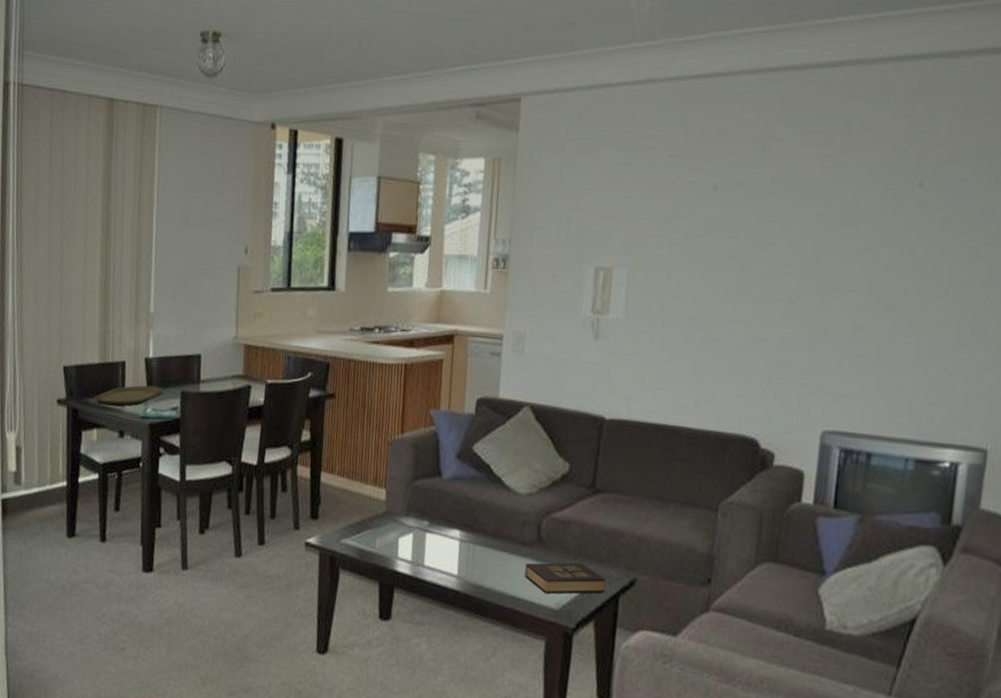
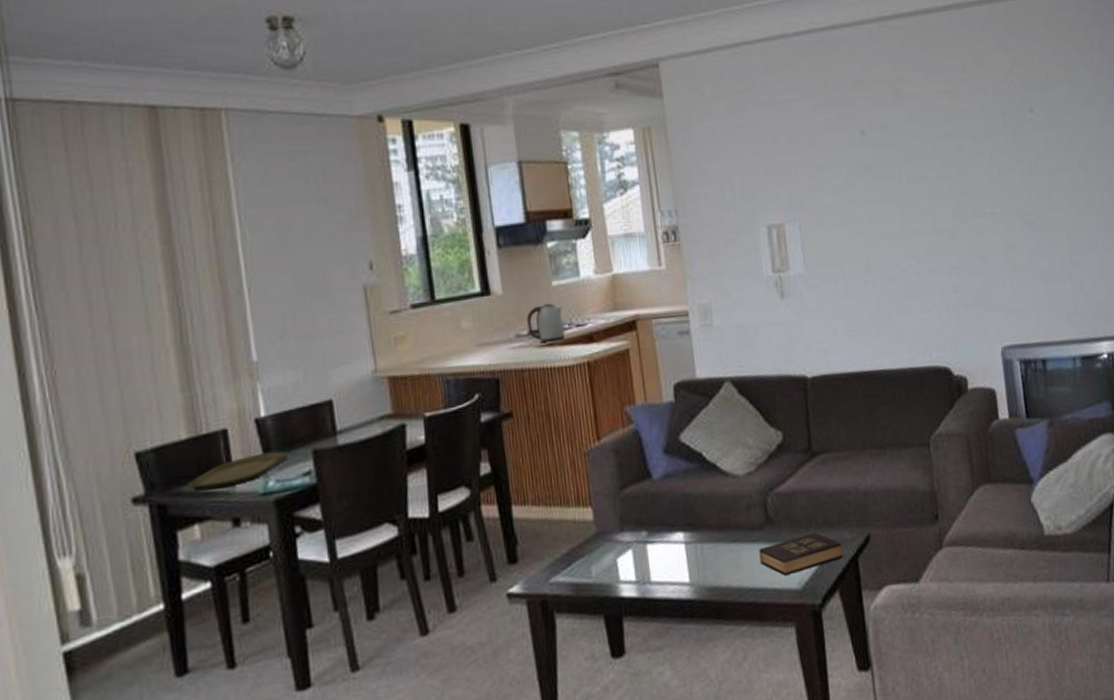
kettle: none [360,306,392,341] -> present [527,303,565,344]

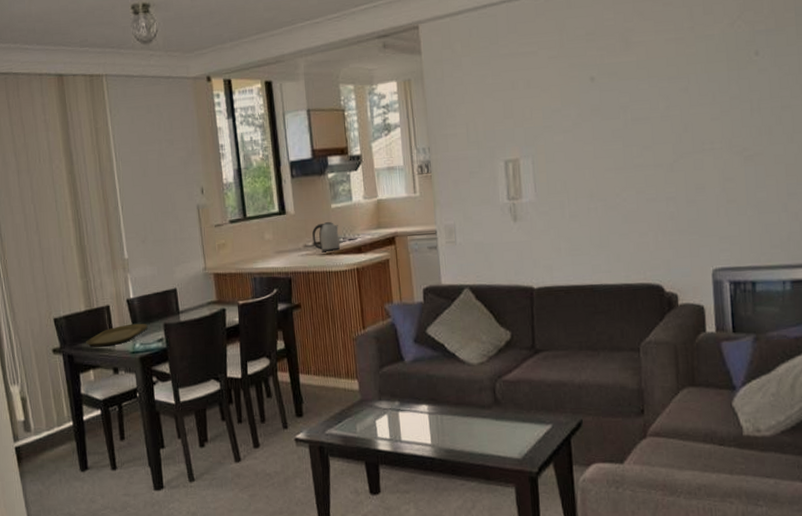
hardback book: present [759,532,843,576] -> none [488,415,558,447]

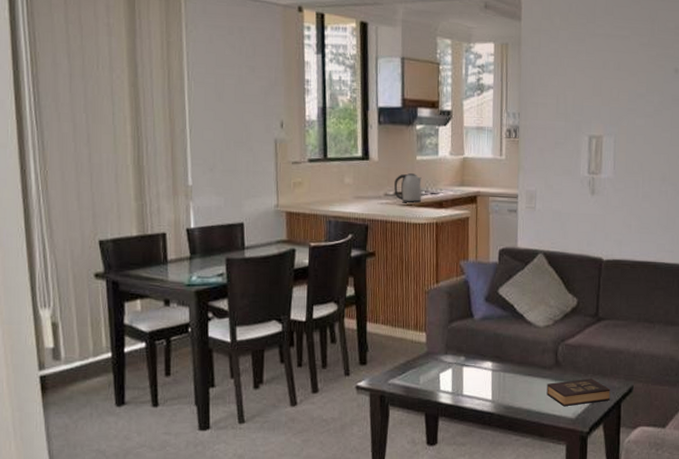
placemat: present [86,323,148,347] -> none [135,255,208,276]
hardback book: none [488,415,558,447] -> present [546,378,611,407]

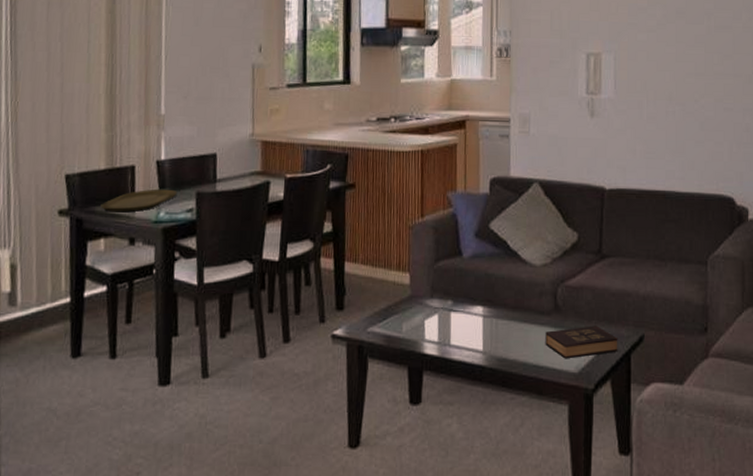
placemat: none [135,255,208,276] -> present [100,189,178,213]
kettle: present [394,172,422,204] -> none [377,96,406,130]

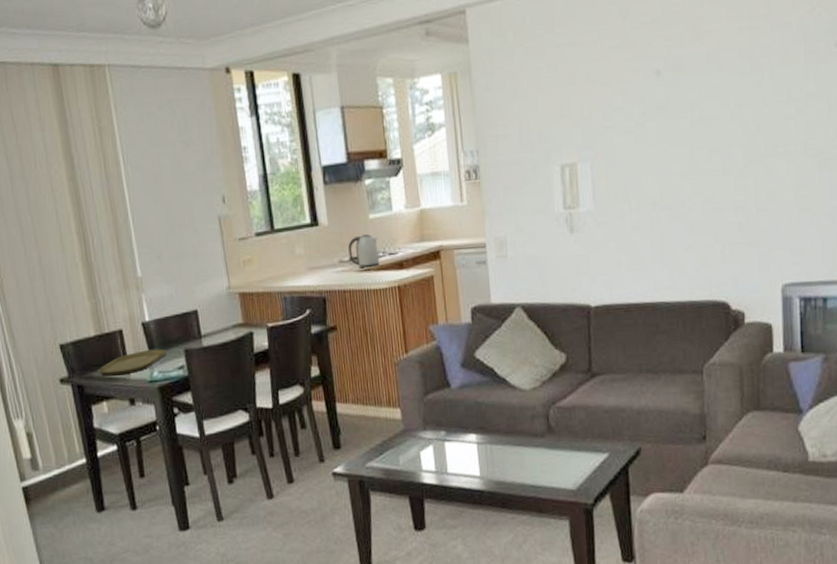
kettle: none [377,96,406,130] -> present [348,233,379,269]
hardback book: present [545,326,618,359] -> none [540,443,615,478]

